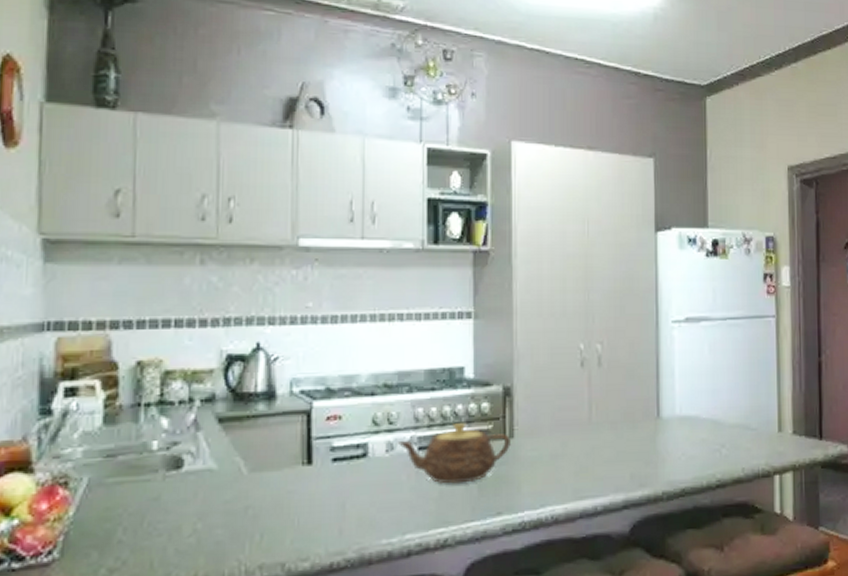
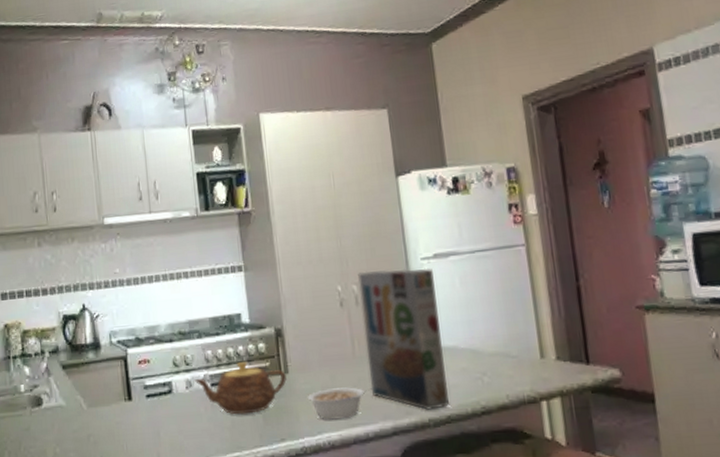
legume: none [532,455,611,492] -> present [307,386,376,420]
cereal box: none [604,330,685,482] -> present [358,268,449,410]

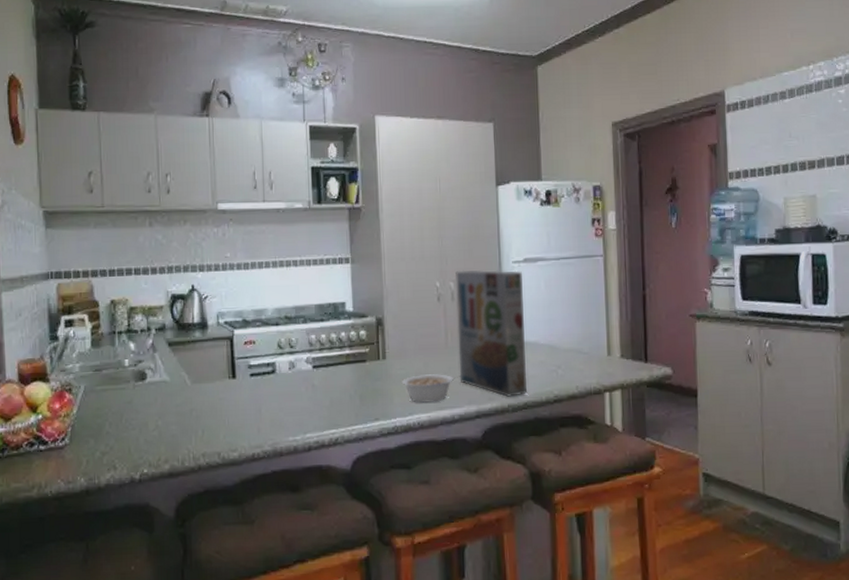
teapot: present [194,361,287,415] -> none [297,346,384,395]

